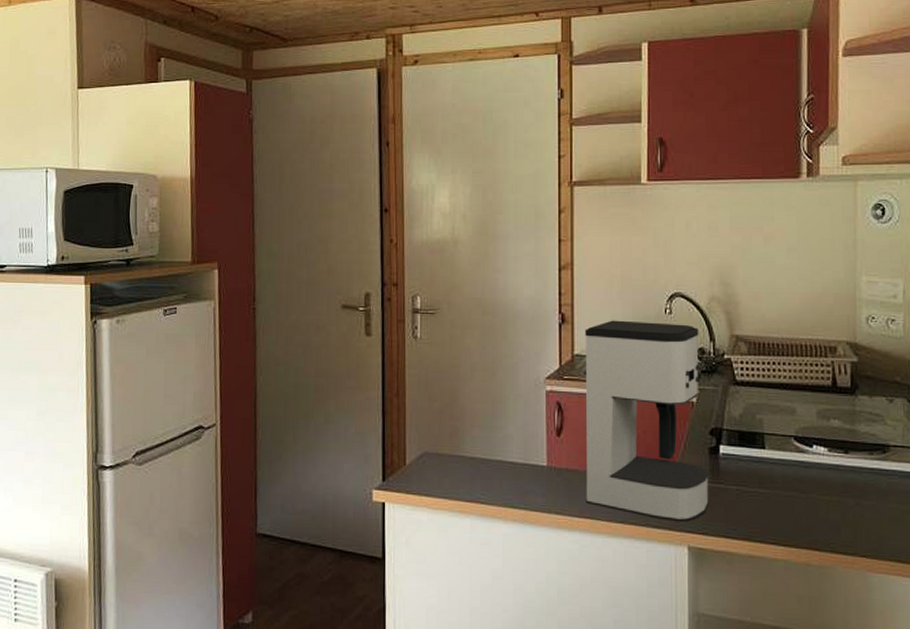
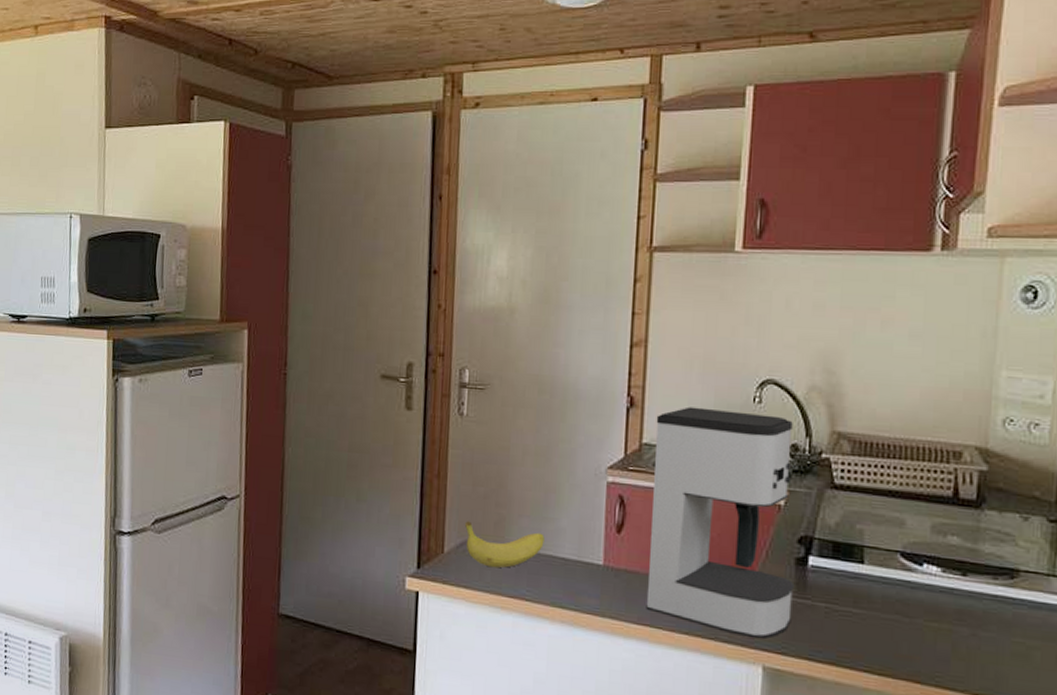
fruit: none [424,434,494,476] -> present [465,521,545,568]

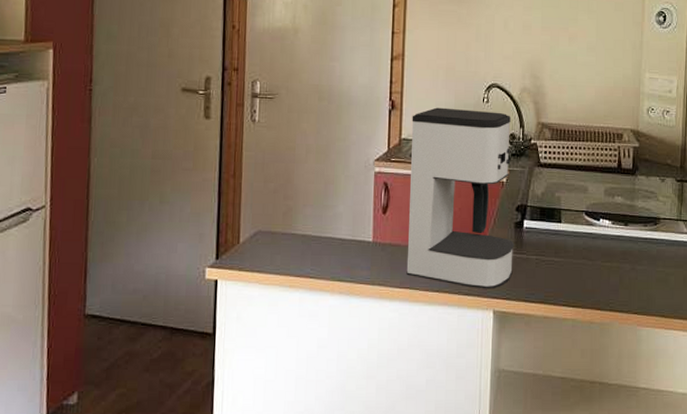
fruit: present [465,521,545,568] -> none [258,214,325,253]

